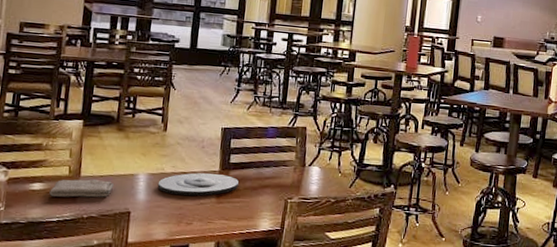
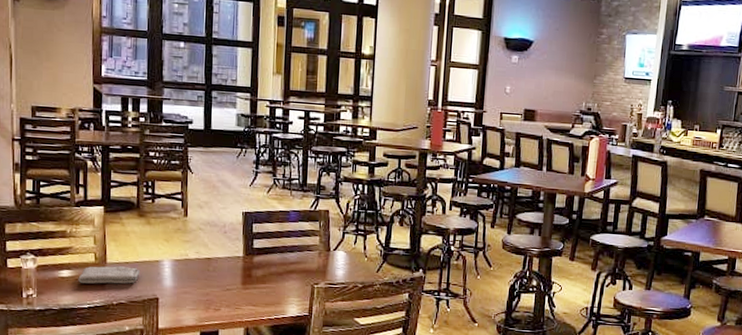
plate: present [157,173,239,196] -> none [183,258,263,282]

